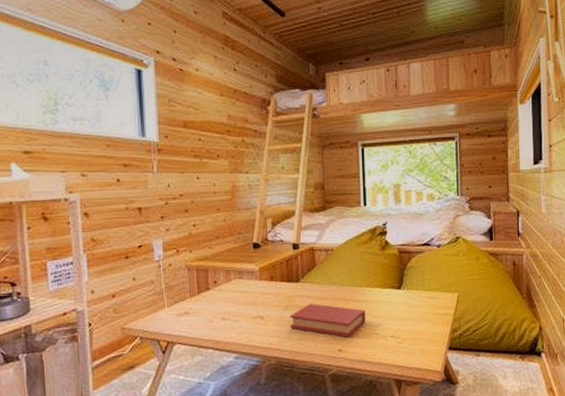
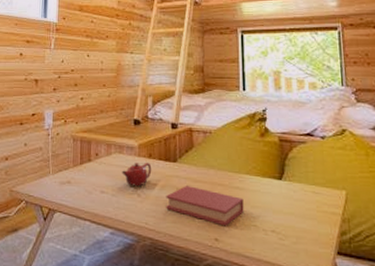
teapot: none [243,284,274,310] -> present [122,162,152,187]

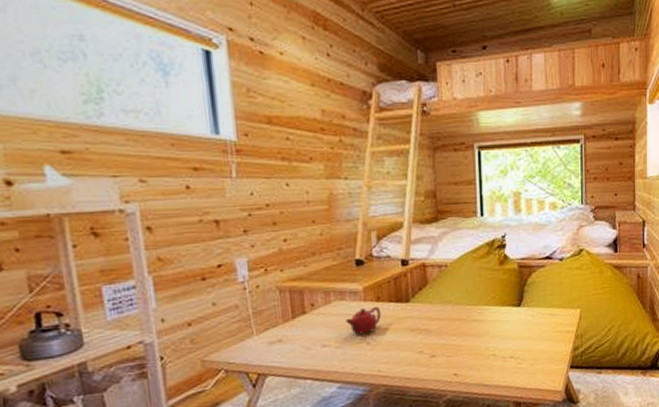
book: present [166,186,244,226] -> none [399,325,483,360]

